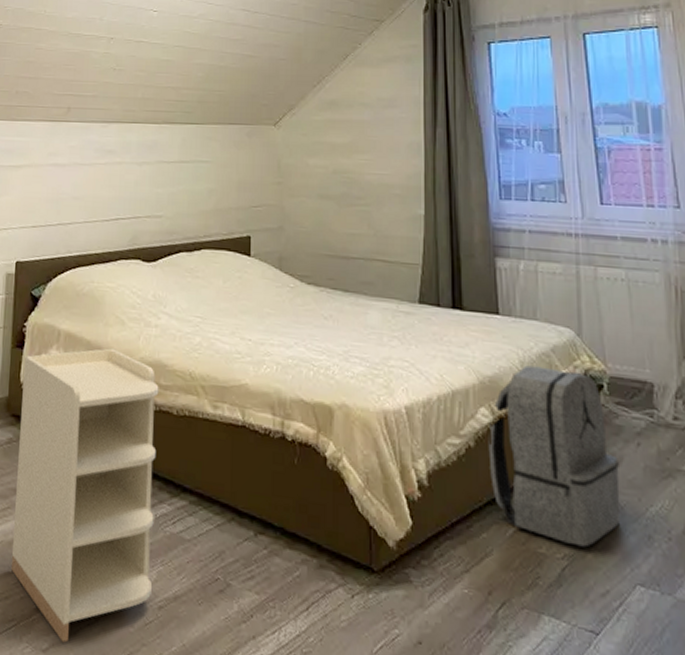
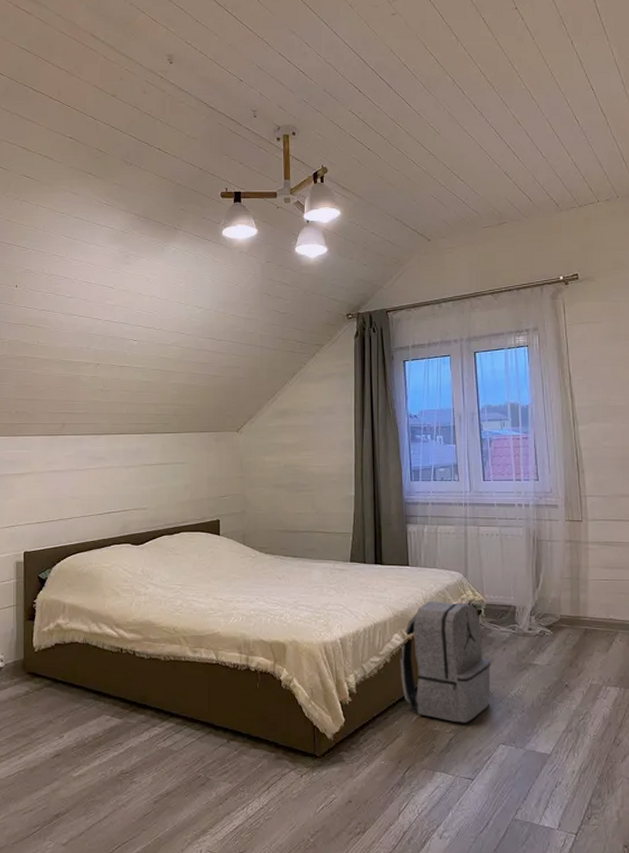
nightstand: present [10,348,159,643] -> none [33,614,149,837]

